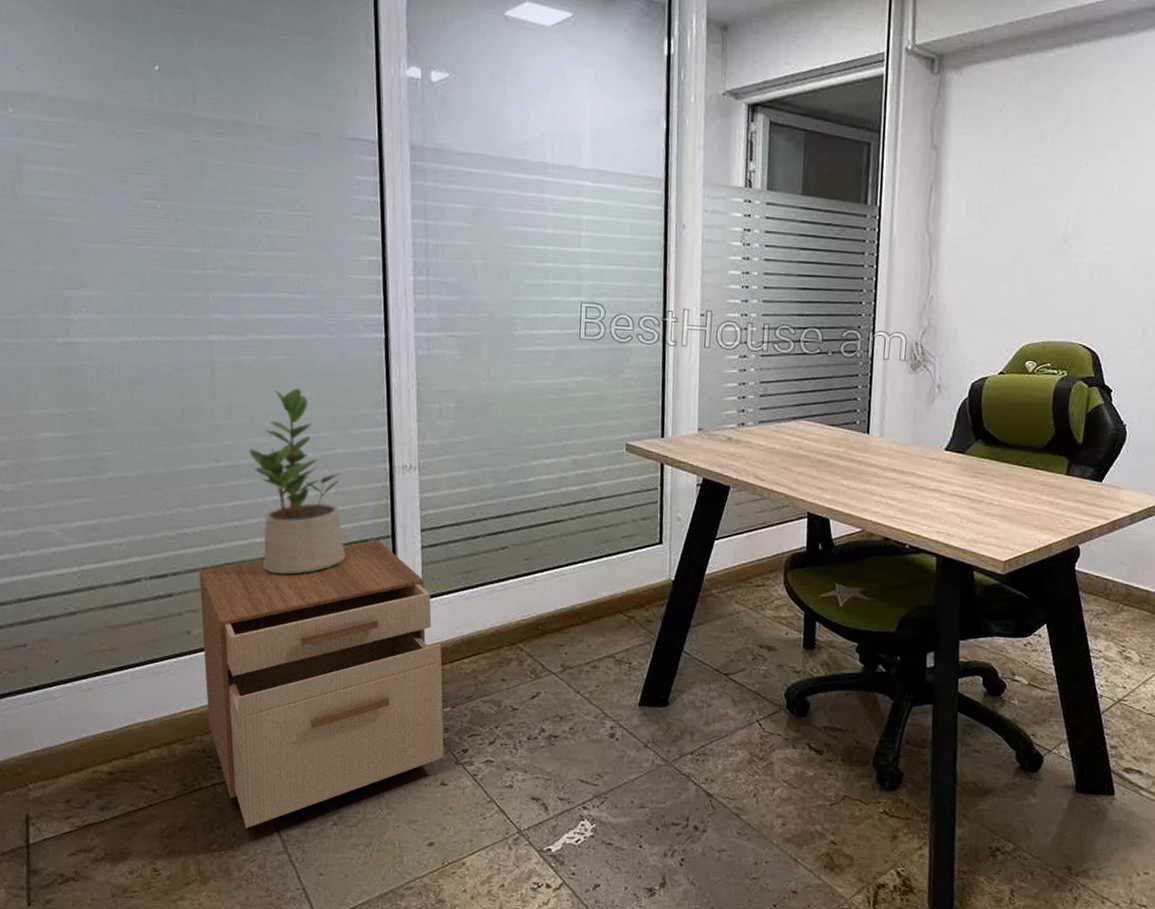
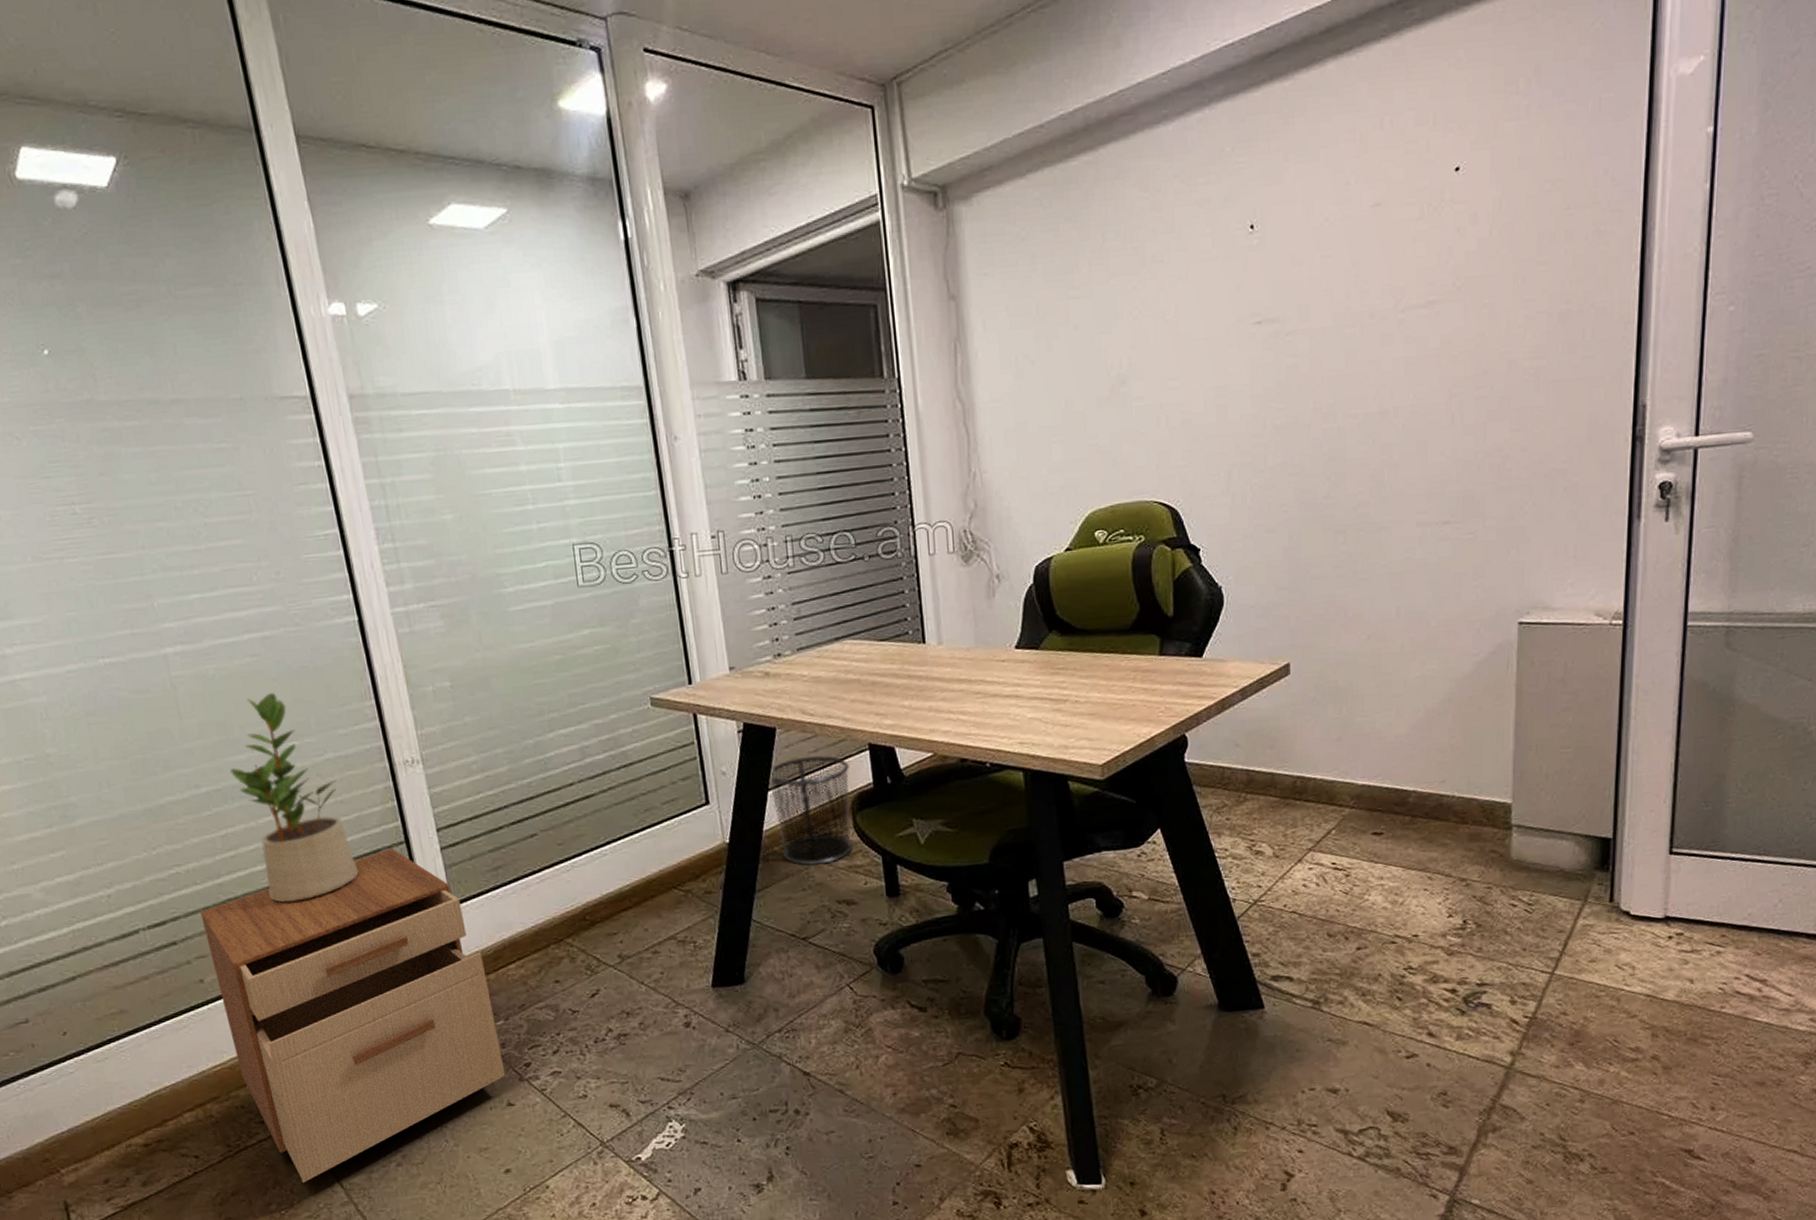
waste bin: none [716,515,788,612] -> present [768,755,853,866]

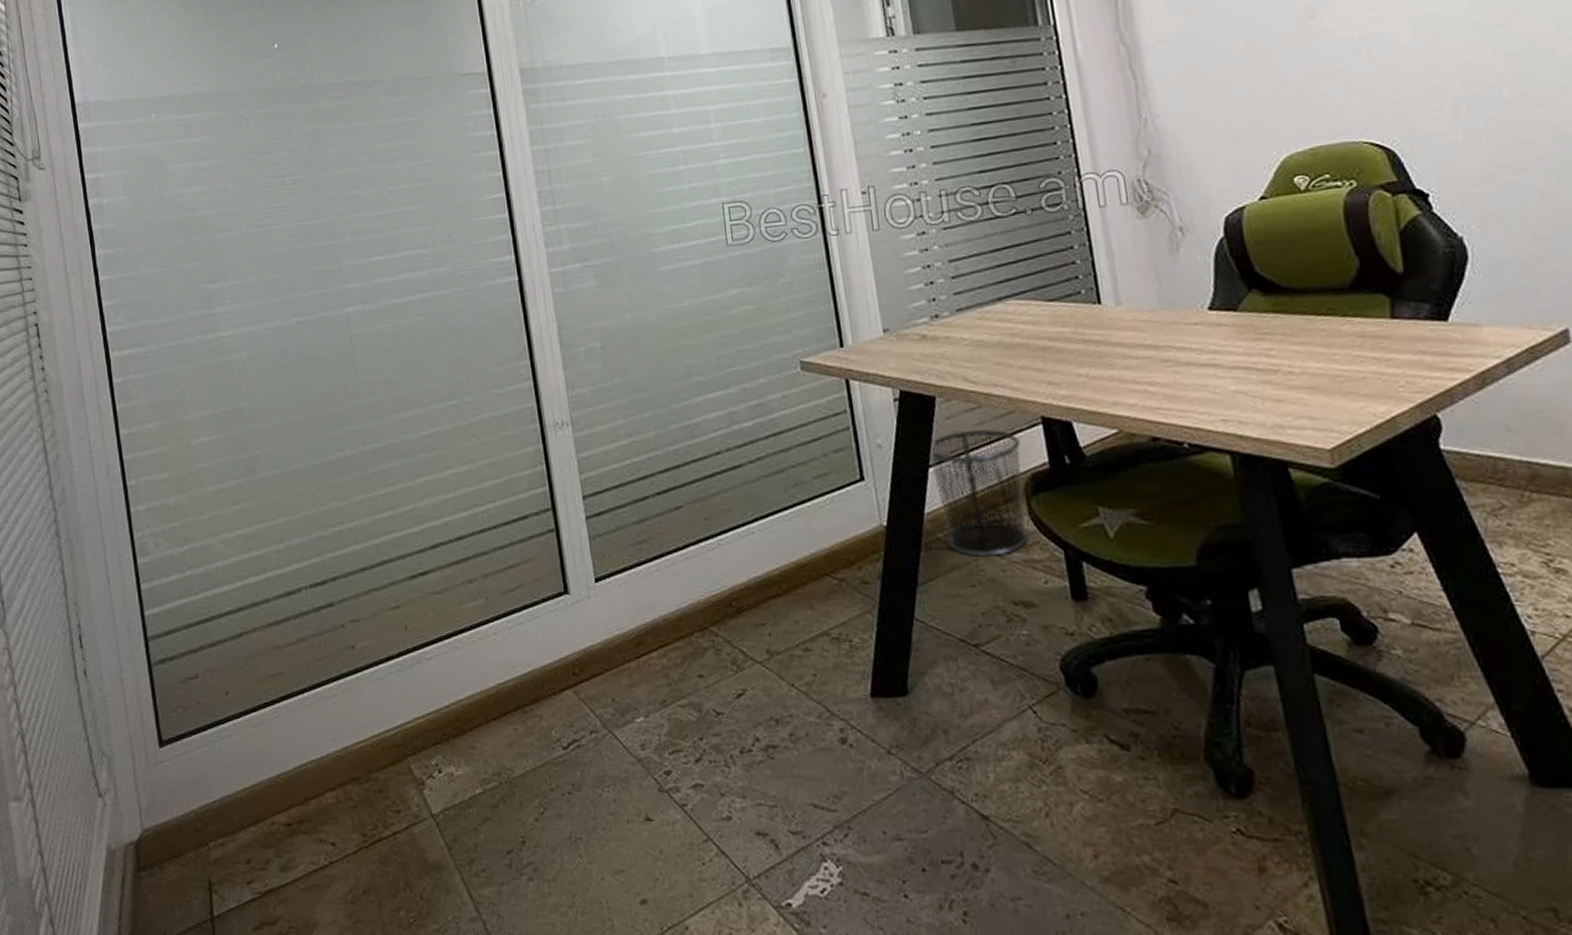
filing cabinet: present [200,848,506,1183] -> none [357,514,645,888]
potted plant: present [230,693,358,902] -> none [395,352,505,567]

